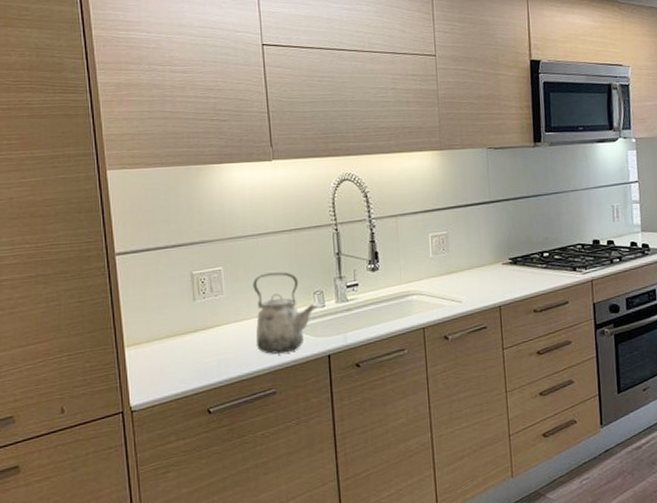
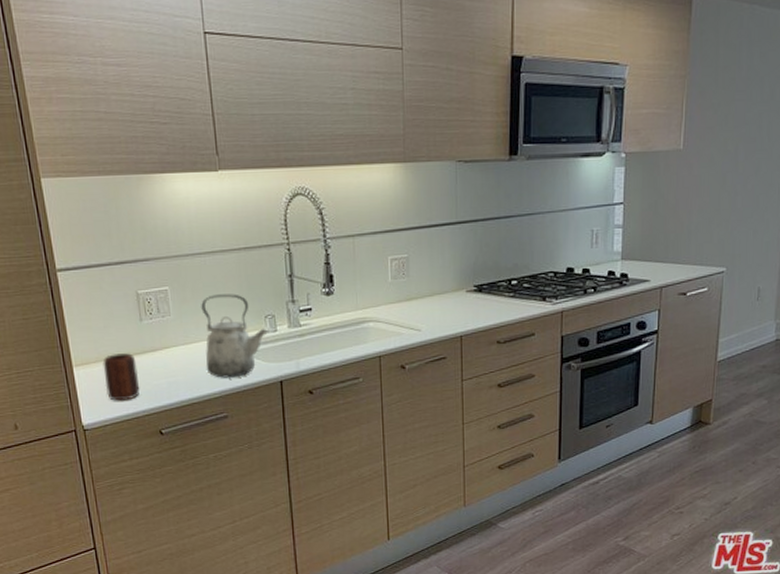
mug: none [154,332,190,381] -> present [102,353,140,401]

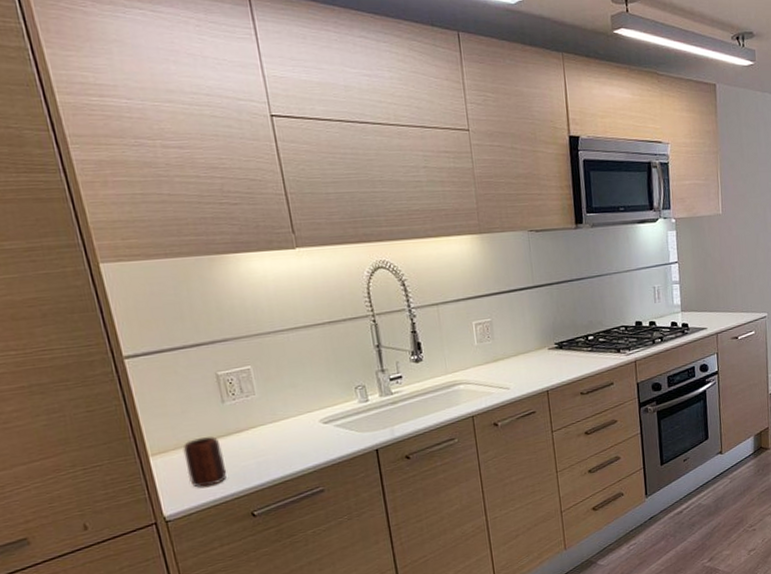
kettle: present [201,294,269,378] -> none [287,367,361,453]

